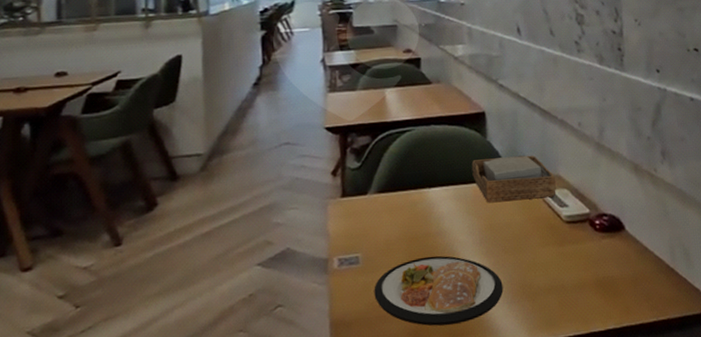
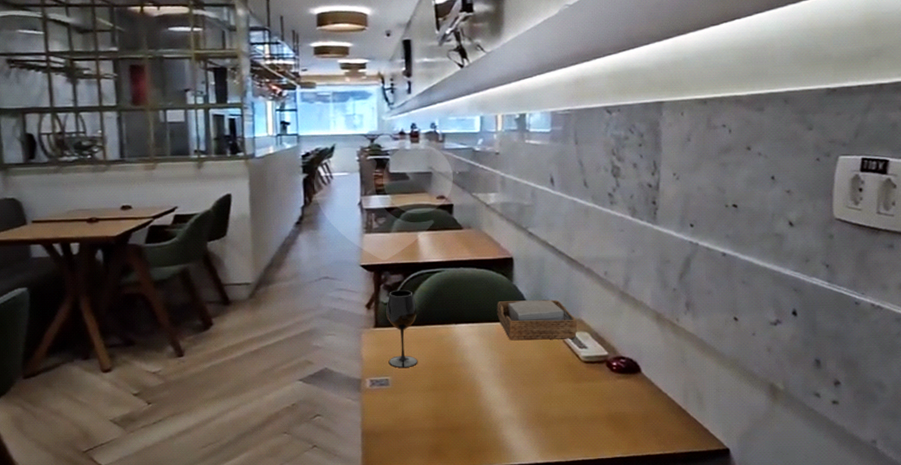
wineglass: none [353,152,391,242] -> present [386,289,418,368]
dish: present [374,255,503,326] -> none [401,383,519,442]

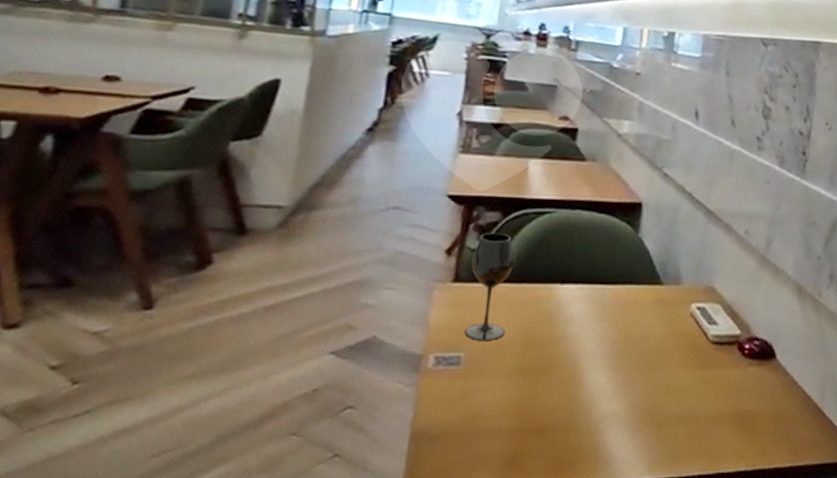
napkin holder: present [497,299,577,341] -> none [614,257,709,312]

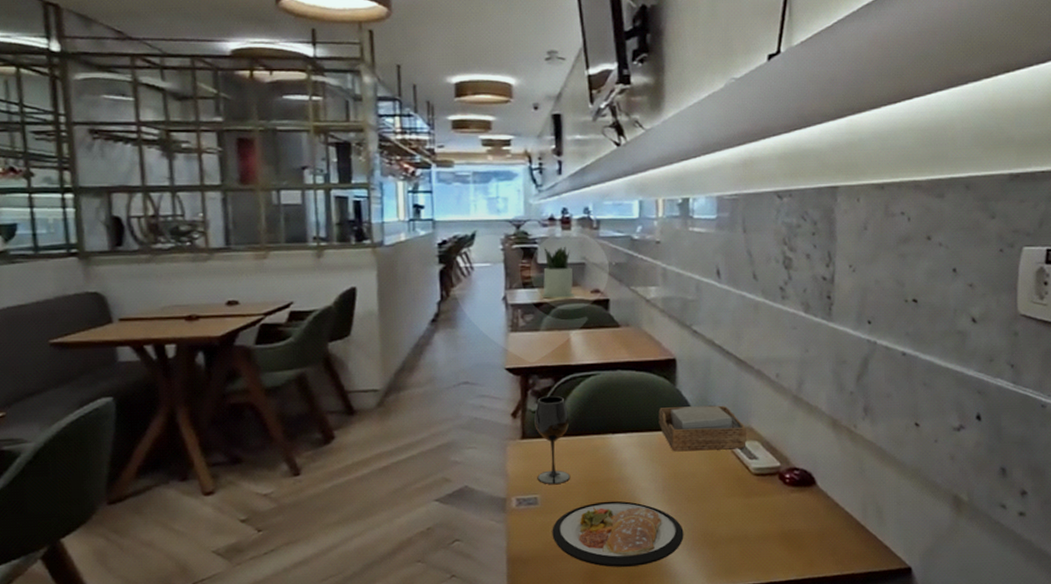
dish: none [471,365,628,450] -> present [552,500,684,567]
planter: none [502,62,543,123] -> present [540,246,576,300]
napkin holder: none [614,257,709,312] -> present [658,405,747,452]

